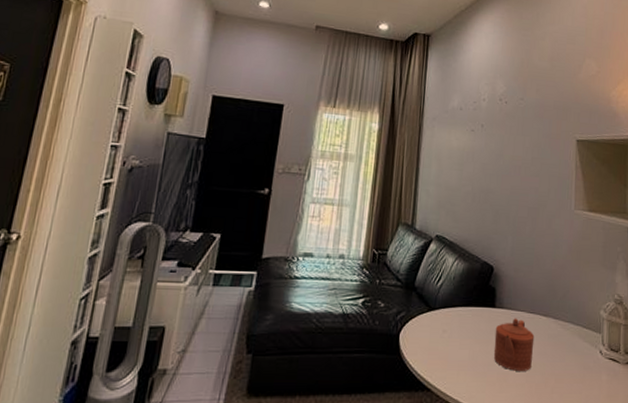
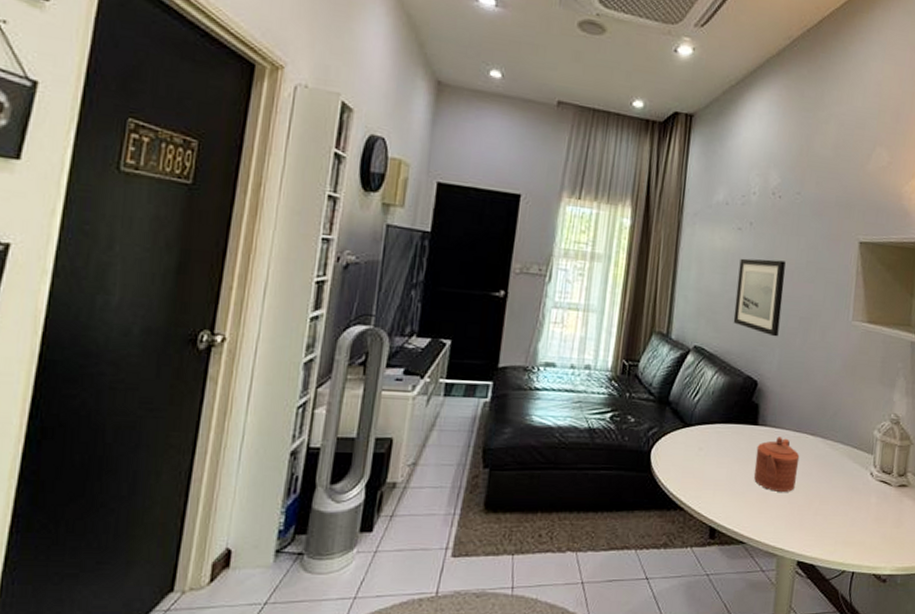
wall art: none [470,156,514,226] -> present [733,258,786,337]

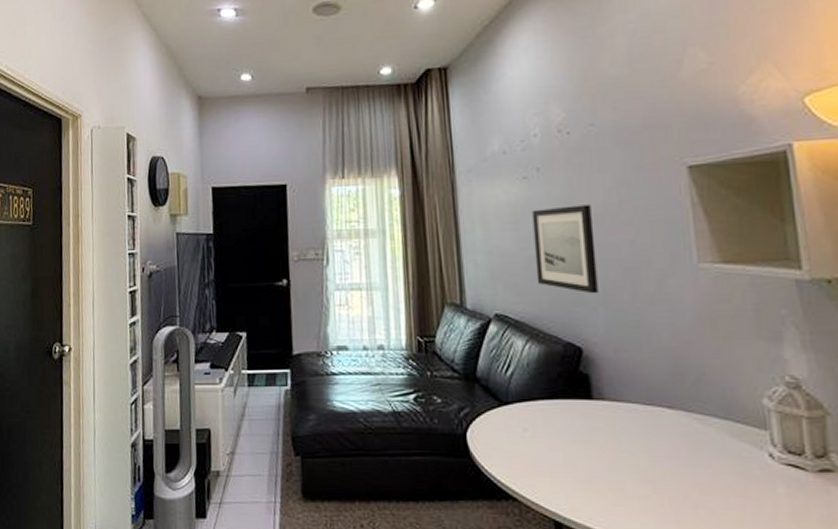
teapot: present [753,437,800,492] -> none [596,412,659,479]

